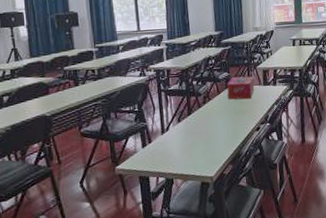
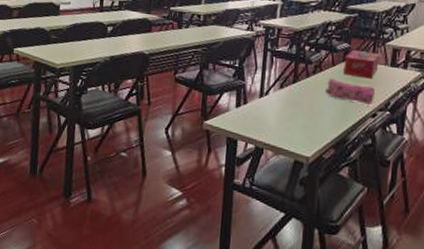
pencil case: none [216,104,256,122] -> present [325,78,375,106]

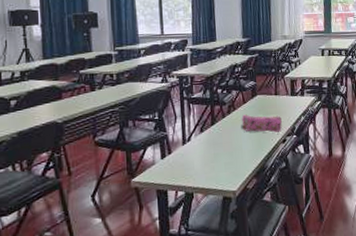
tissue box: present [343,49,380,79] -> none [252,85,282,110]

